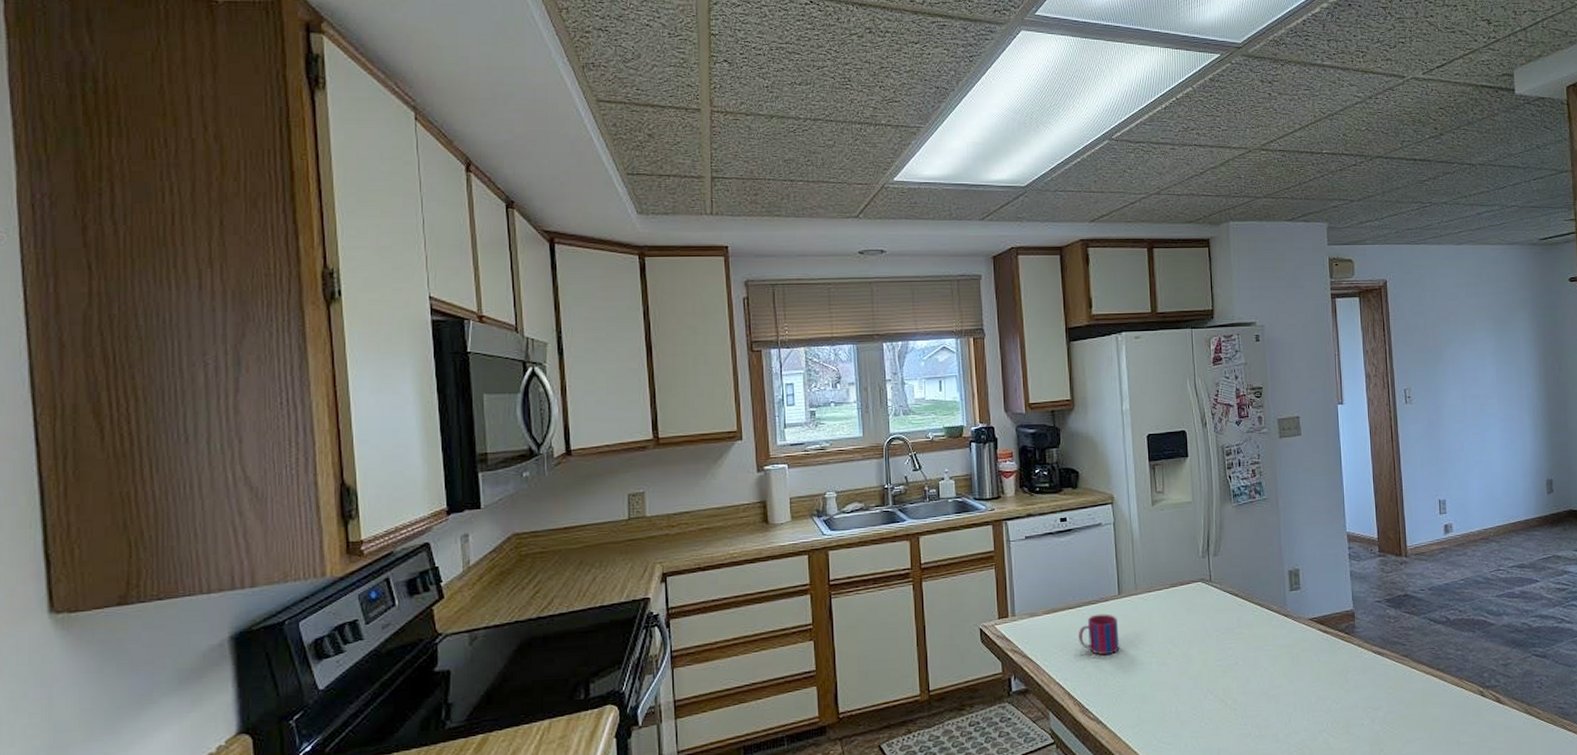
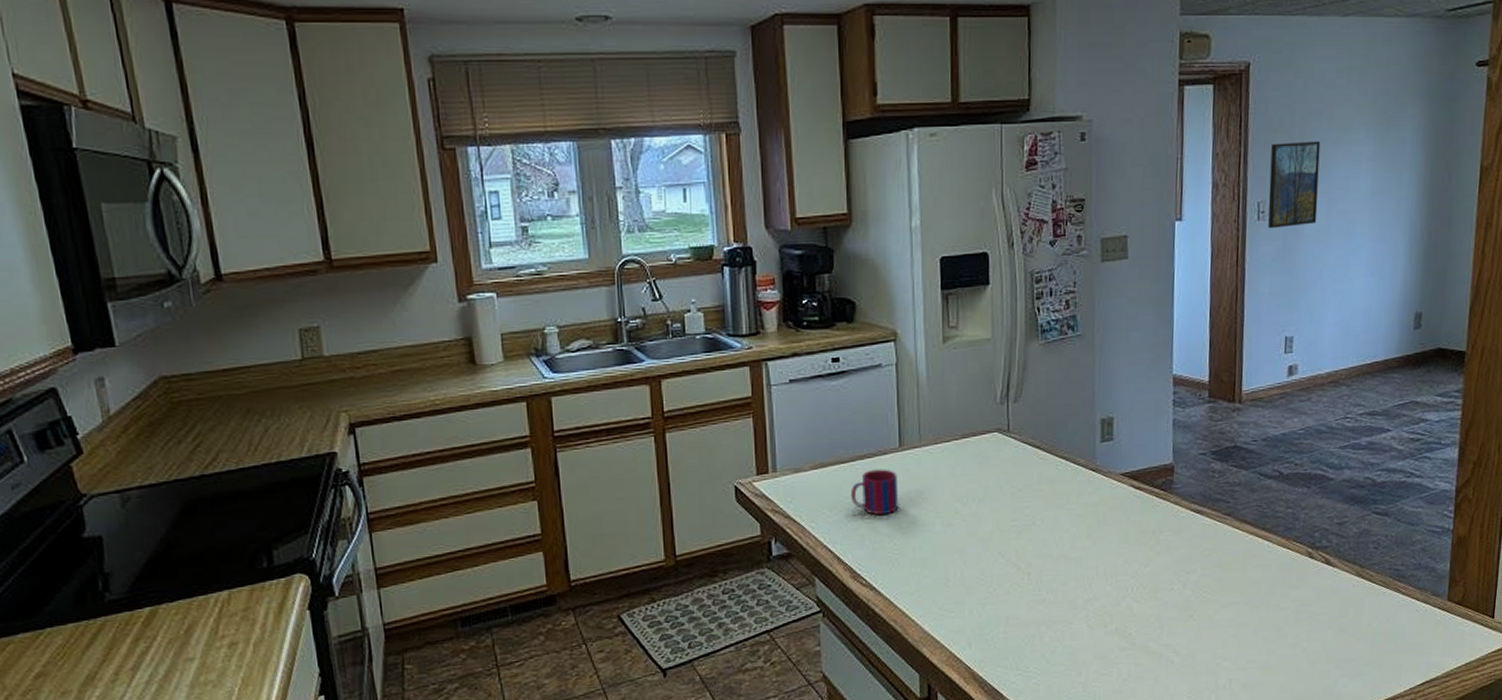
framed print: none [1411,340,1455,411] -> present [1268,141,1321,229]

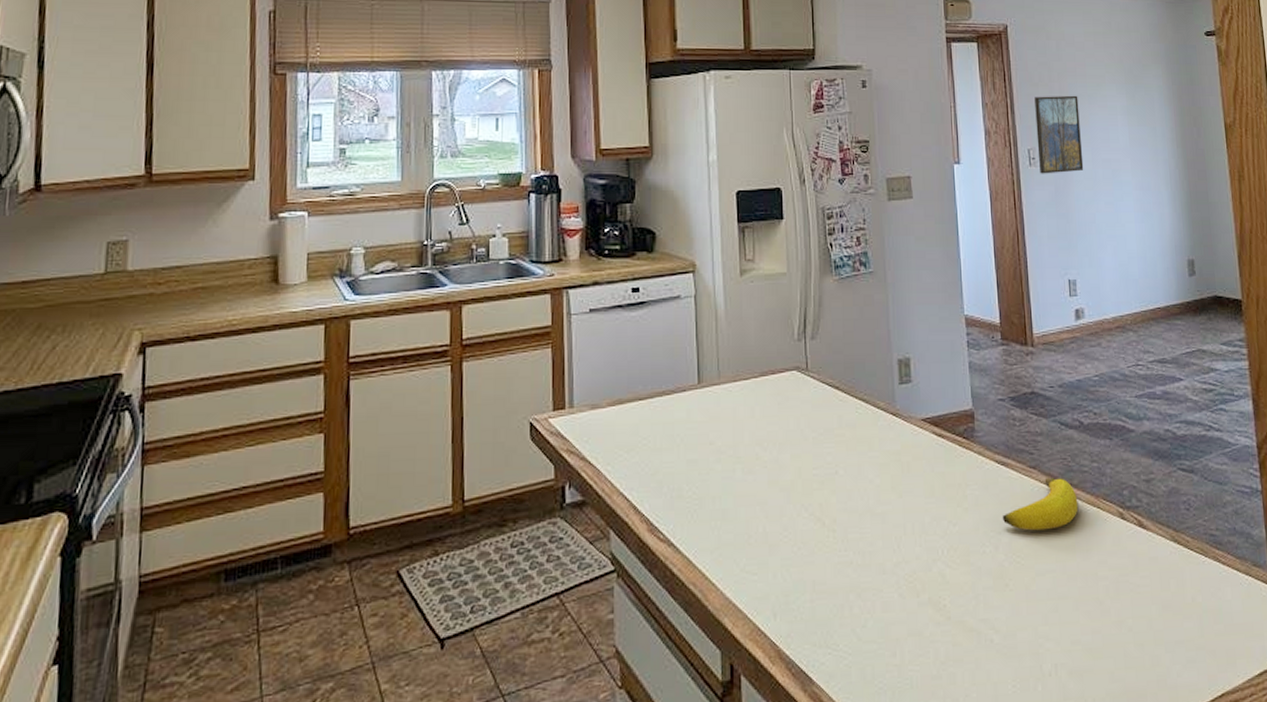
mug: present [851,469,899,515] -> none [649,407,698,459]
banana: none [1192,523,1269,570] -> present [1002,478,1079,531]

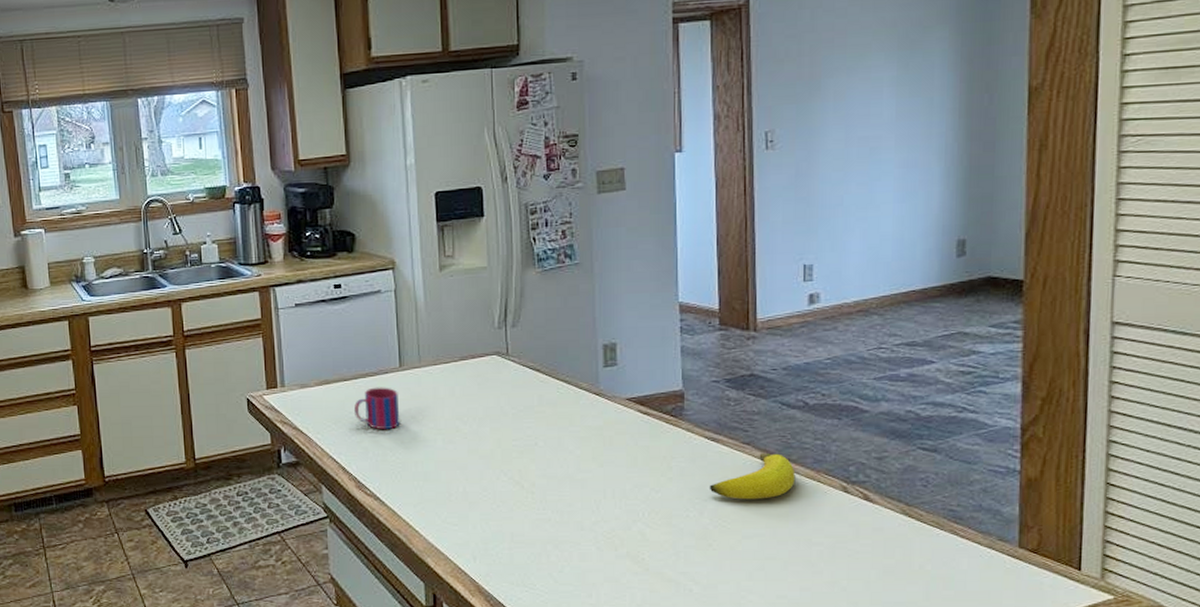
mug: none [649,407,698,459] -> present [354,387,400,430]
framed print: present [1034,95,1084,174] -> none [777,69,834,157]

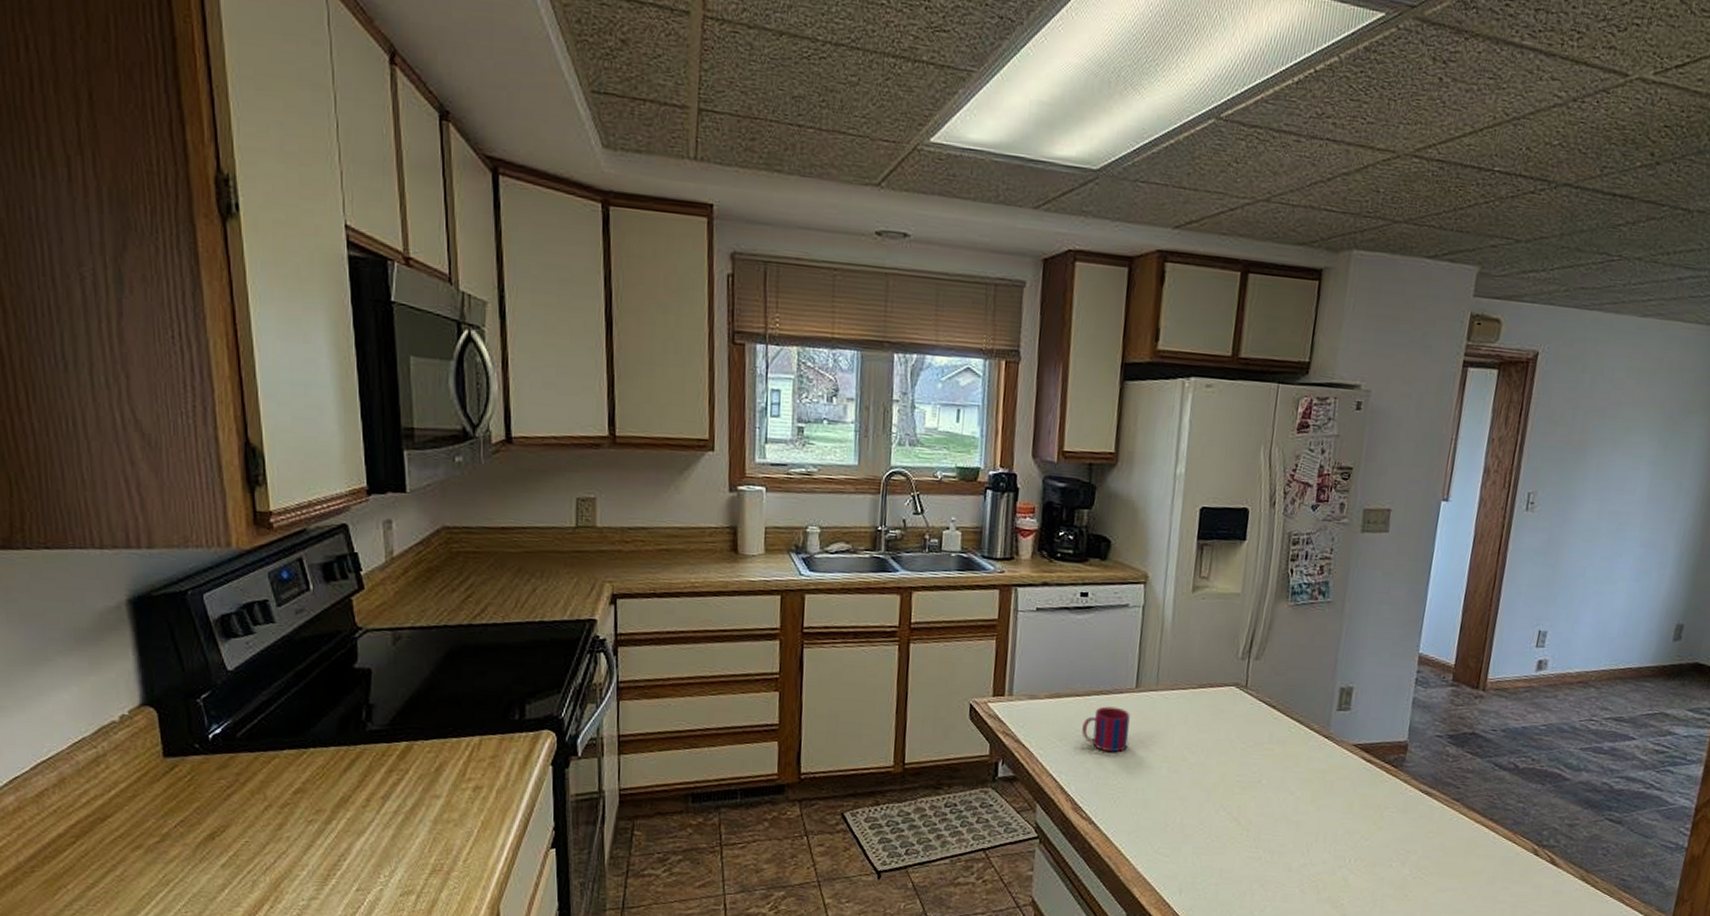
banana: present [709,453,796,500] -> none [1414,811,1495,855]

